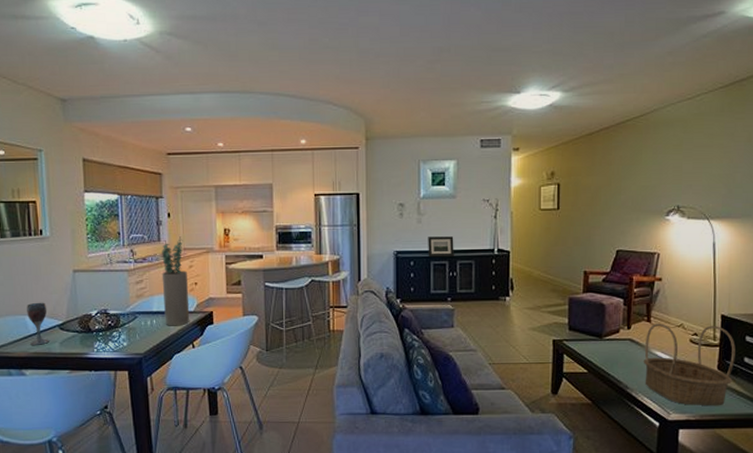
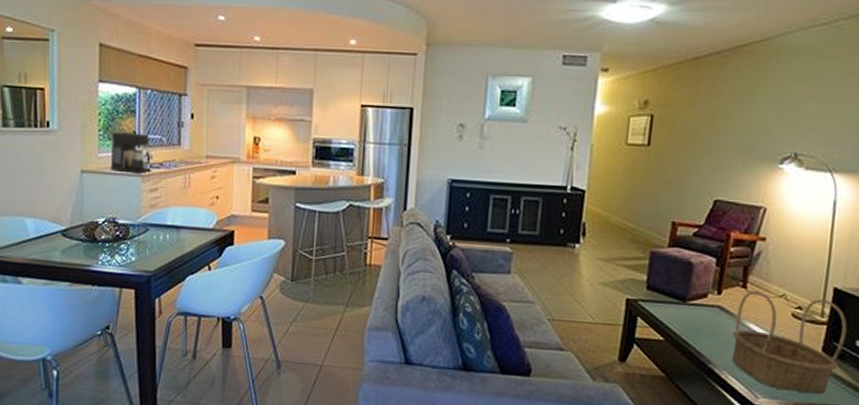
cup: present [26,302,49,345] -> none [26,203,50,252]
coffee maker: none [99,234,136,269] -> present [110,132,151,174]
vase: present [161,236,190,326] -> none [179,142,209,244]
picture frame: present [428,236,454,258] -> none [488,165,520,192]

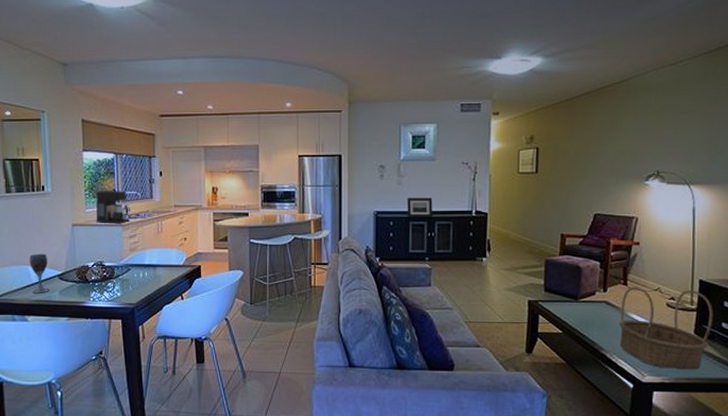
cup: none [26,203,50,252] -> present [29,253,50,293]
picture frame: none [488,165,520,192] -> present [407,198,433,218]

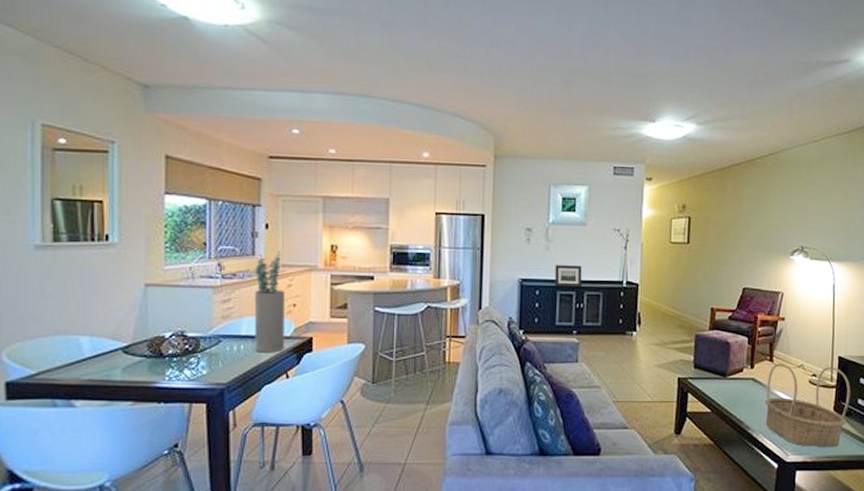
cup: present [29,253,50,293] -> none [81,320,109,371]
coffee maker: present [96,191,129,224] -> none [178,244,223,285]
vase: none [153,194,179,279] -> present [254,251,286,353]

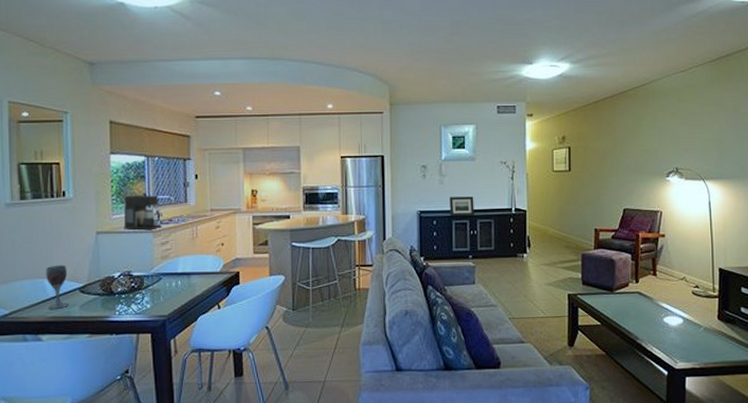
cup: none [81,320,109,371] -> present [45,265,69,309]
coffee maker: none [178,244,223,285] -> present [123,195,161,231]
vase: present [254,251,286,353] -> none [188,197,216,287]
basket: present [764,363,851,448] -> none [651,277,733,354]

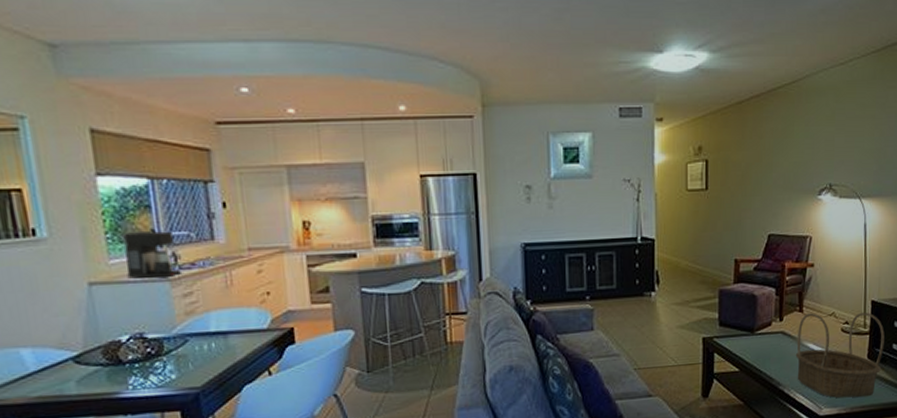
cup: present [45,265,69,309] -> none [19,328,60,387]
picture frame: present [449,196,474,217] -> none [561,224,592,250]
basket: none [651,277,733,354] -> present [795,312,885,398]

